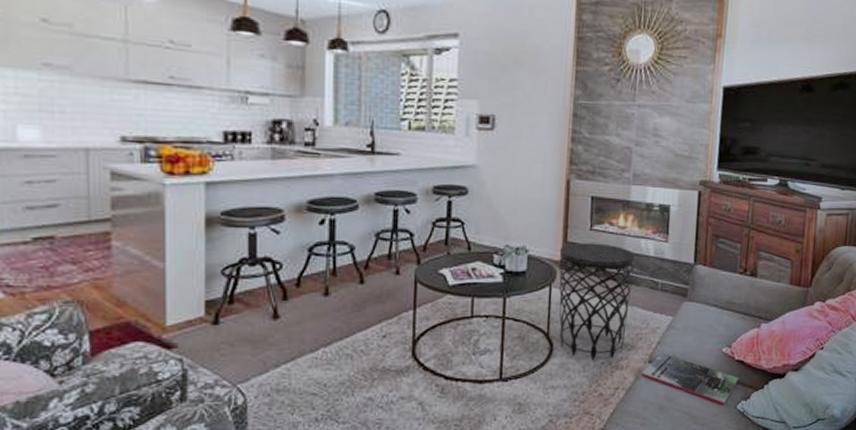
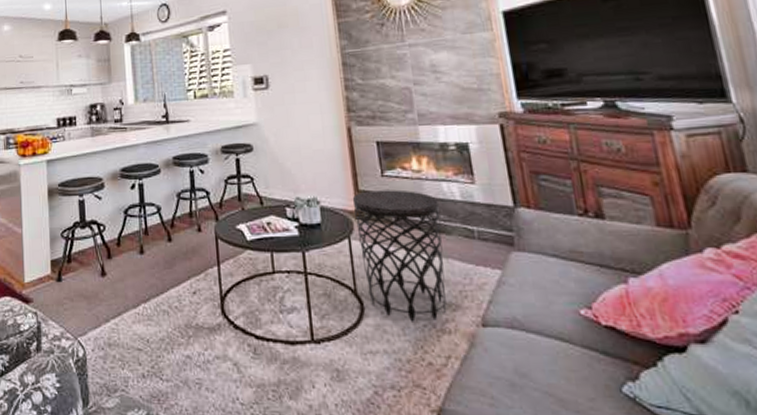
magazine: present [641,353,738,405] -> none [475,314,614,386]

